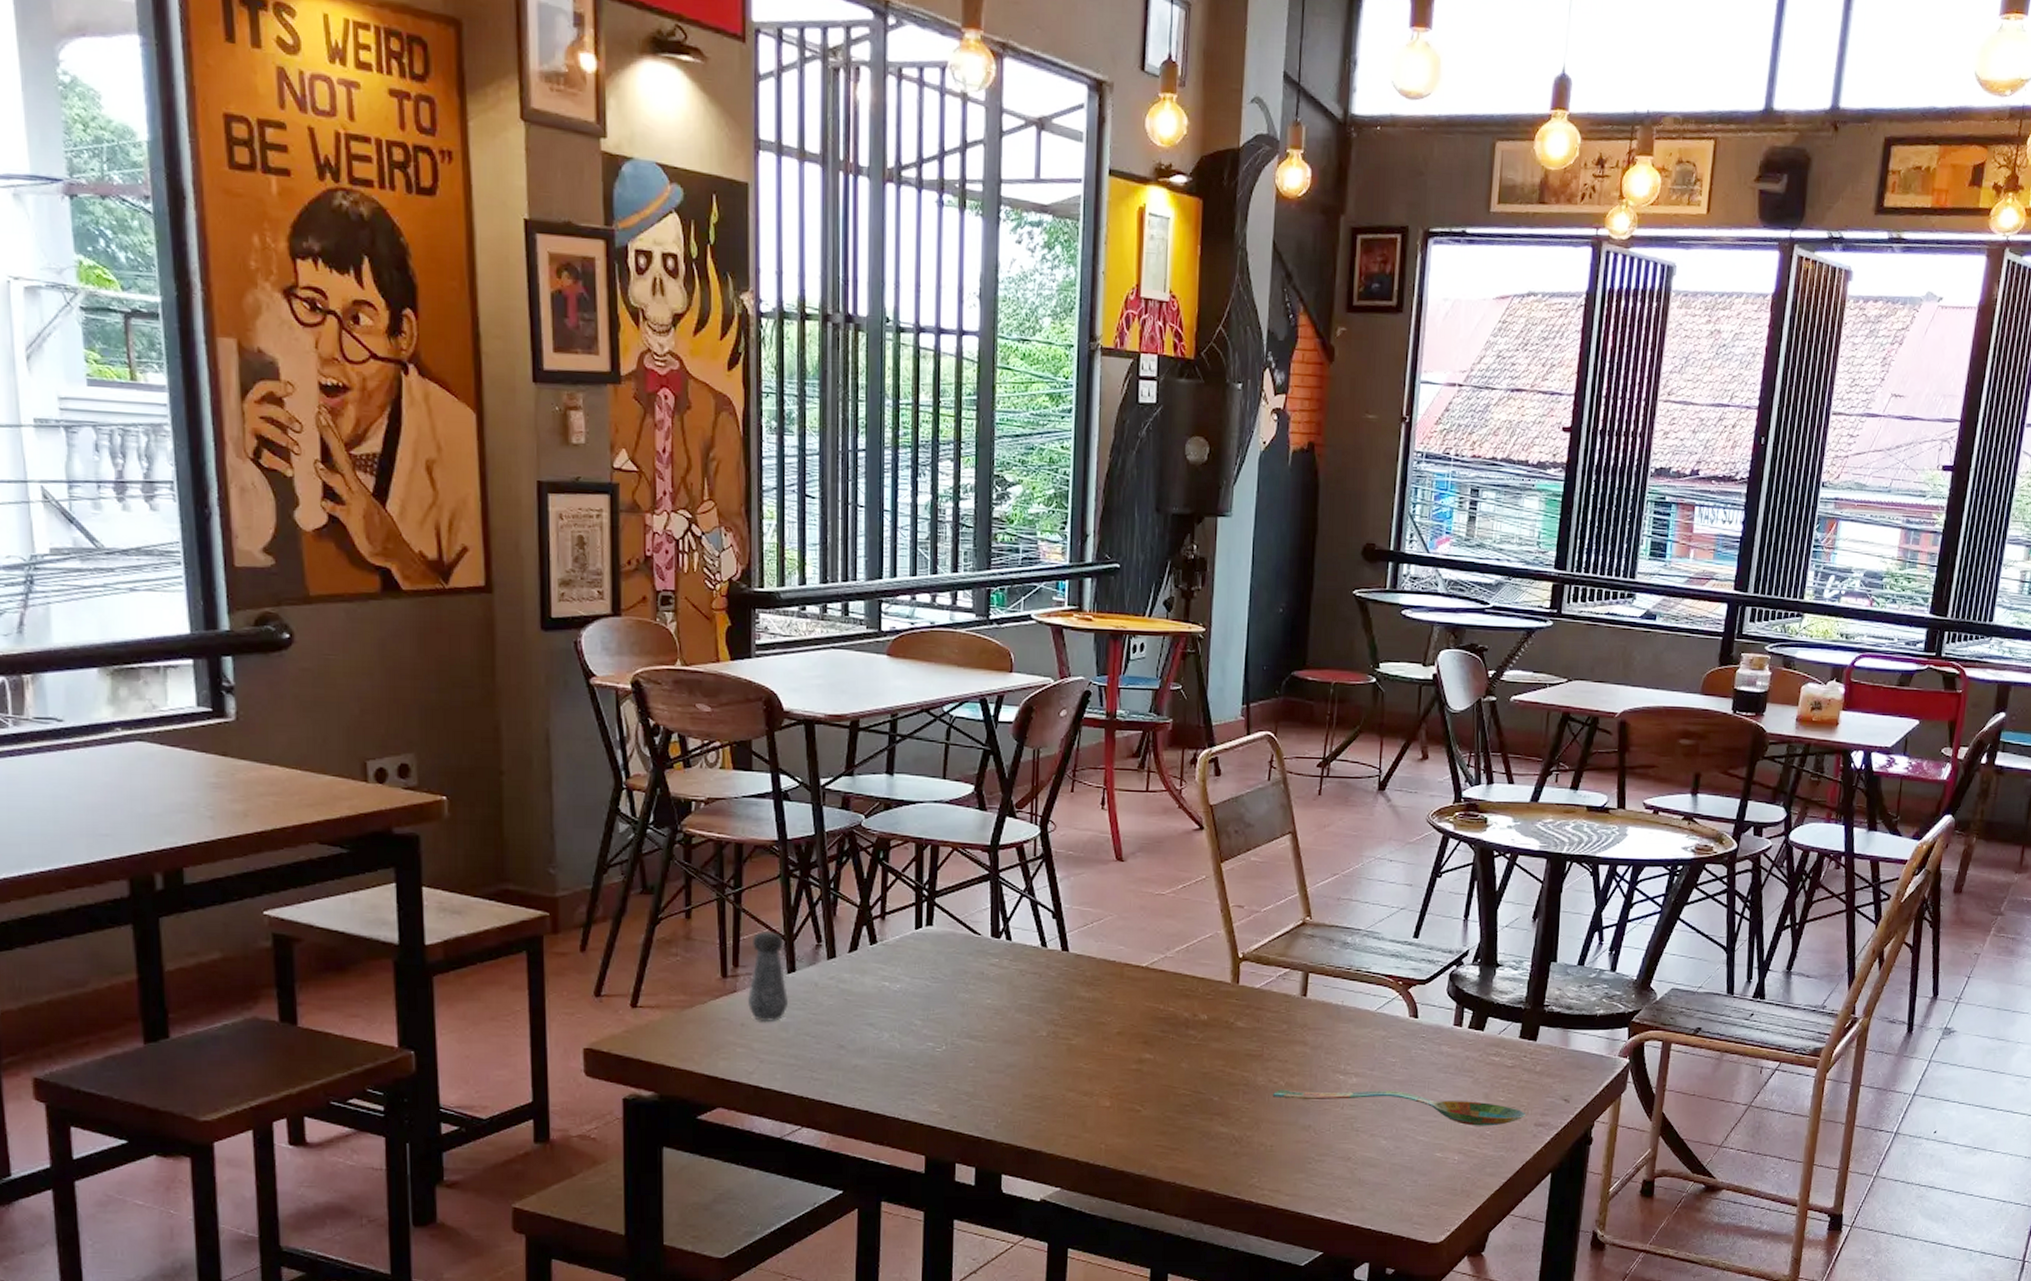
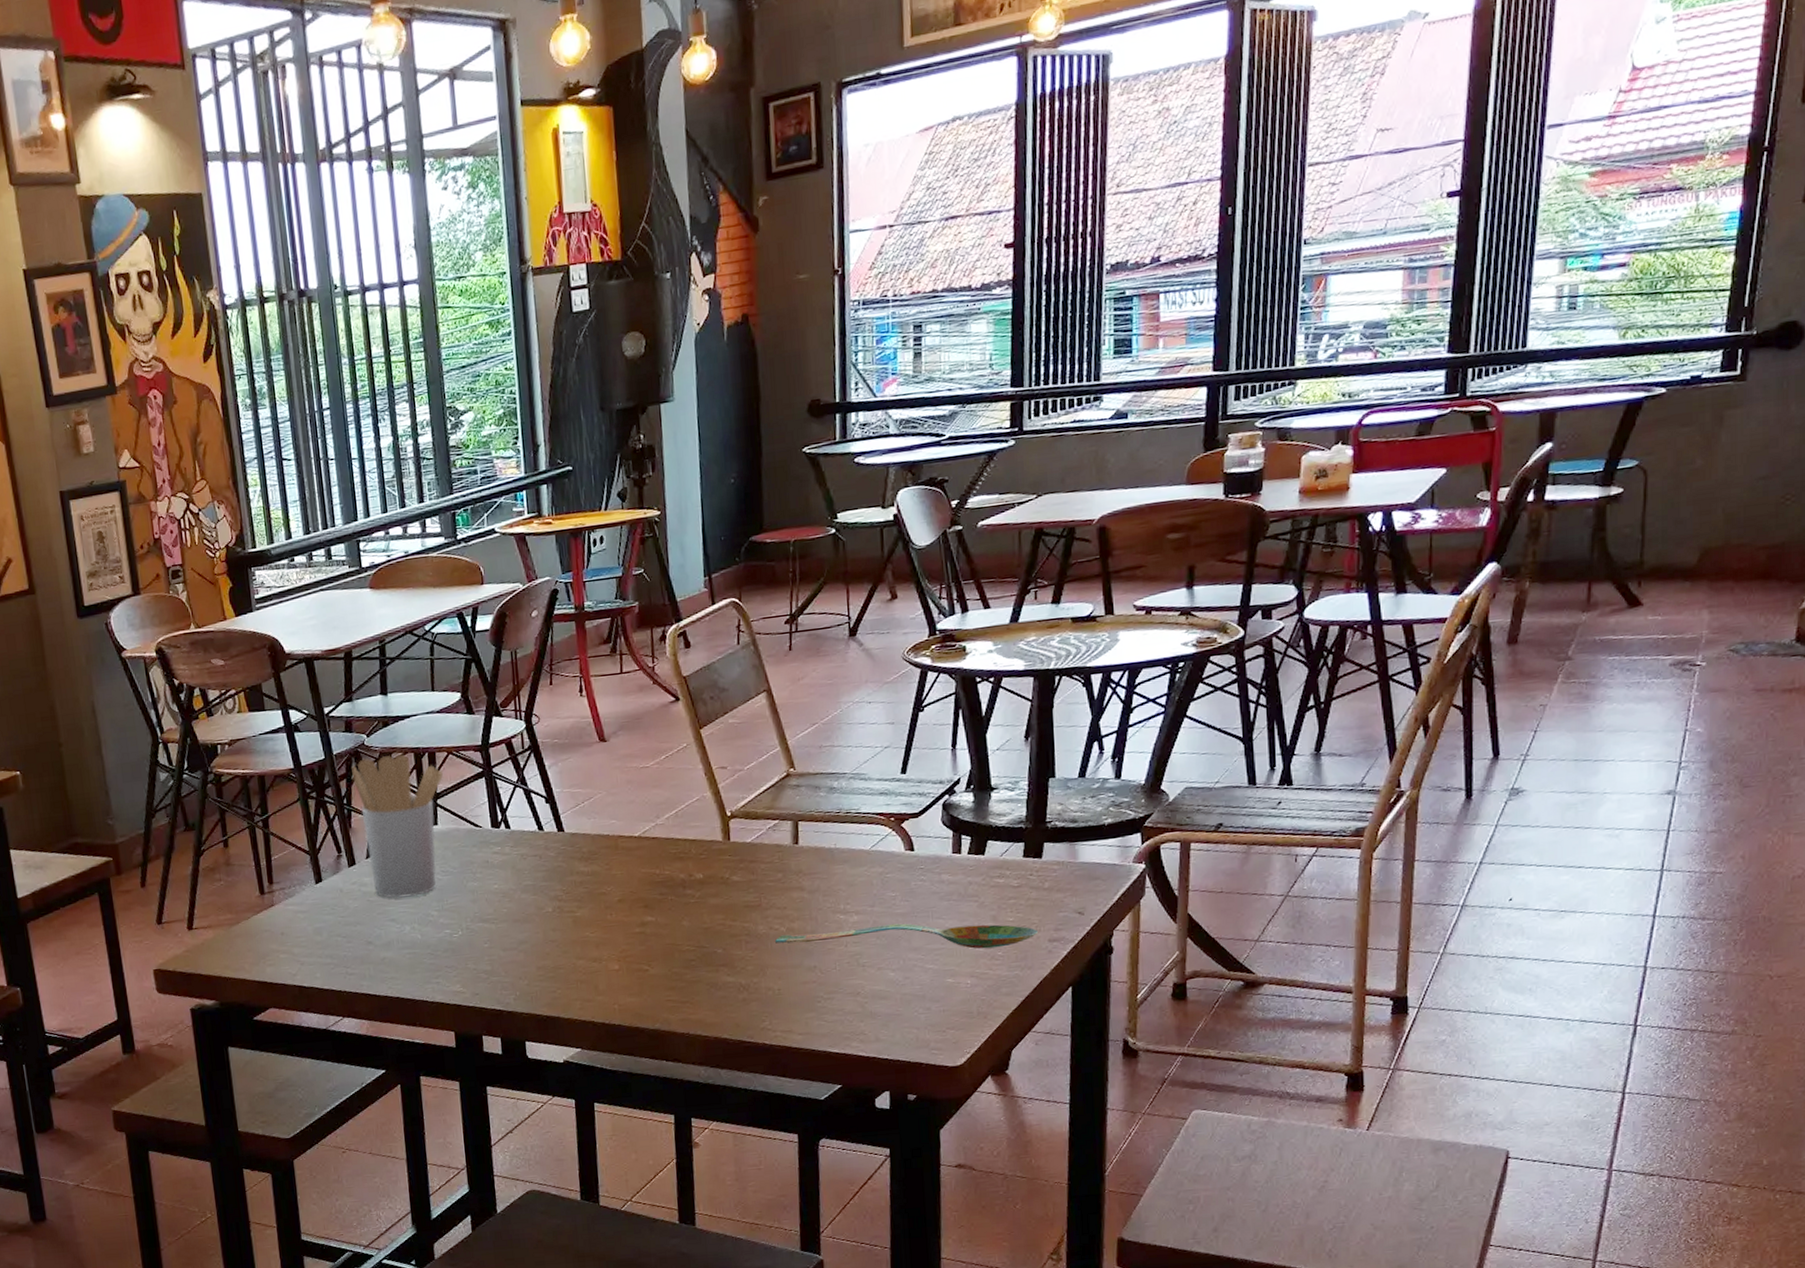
salt shaker: present [748,930,789,1023] -> none [282,849,319,930]
utensil holder: none [842,841,946,1001] -> present [351,754,444,898]

